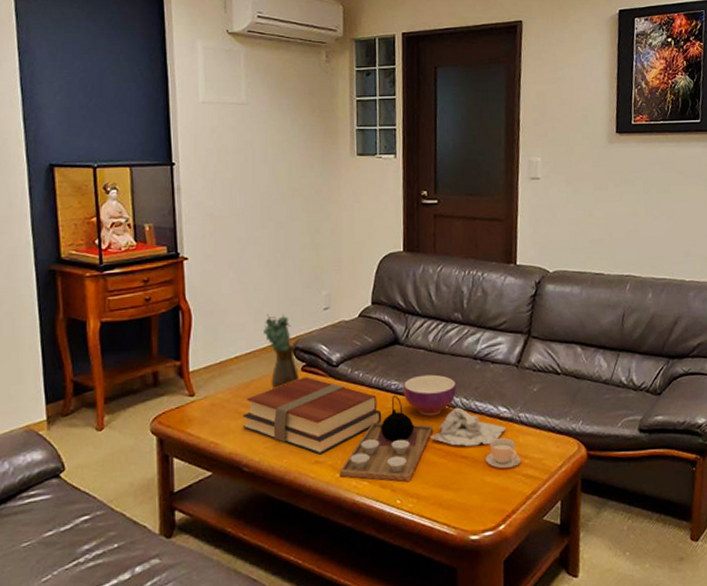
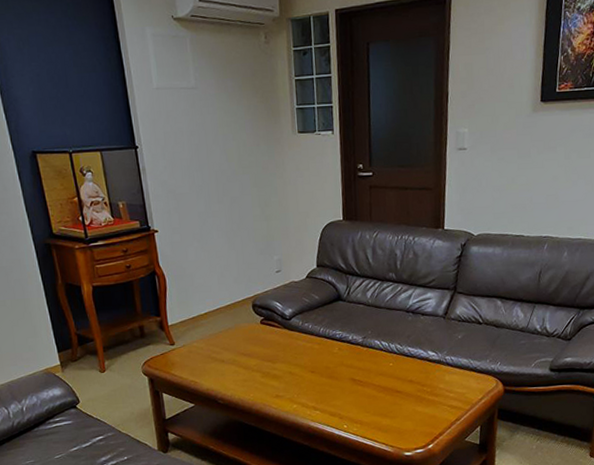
books: present [242,377,382,455] -> none [214,328,329,390]
vase: present [264,313,300,390] -> none [226,276,260,339]
tea set: present [339,395,434,483] -> none [296,342,373,412]
bowl: present [402,374,457,416] -> none [346,325,392,359]
tissue: present [430,407,507,447] -> none [370,352,435,384]
teacup: present [486,437,522,469] -> none [417,376,448,401]

